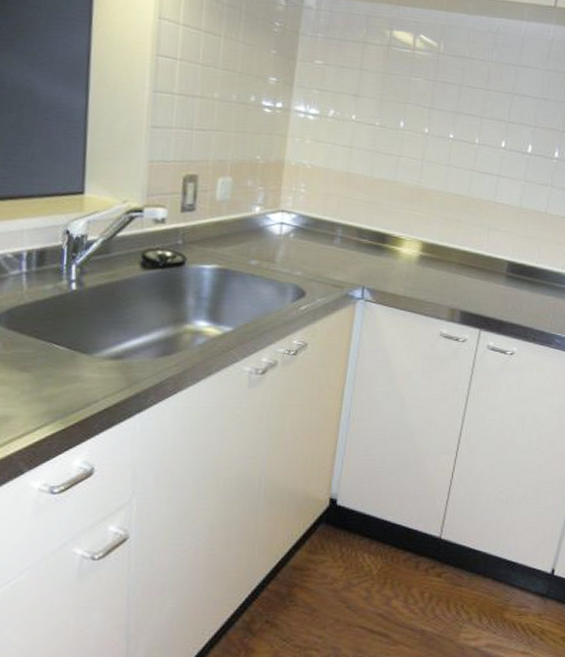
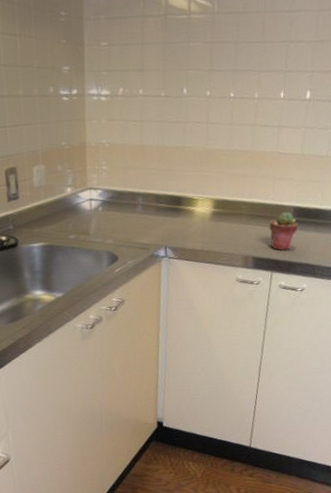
potted succulent: none [480,266,511,307] -> present [269,212,298,250]

